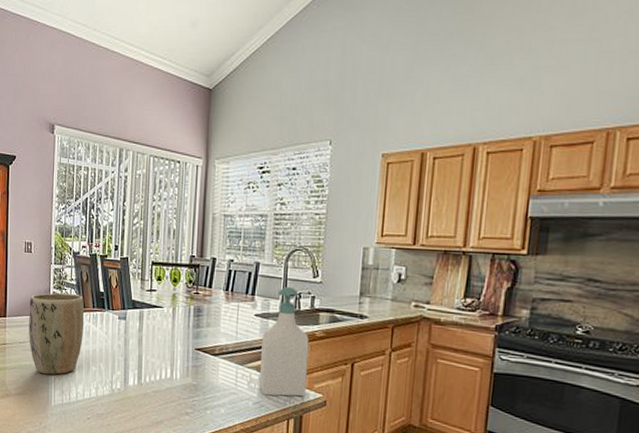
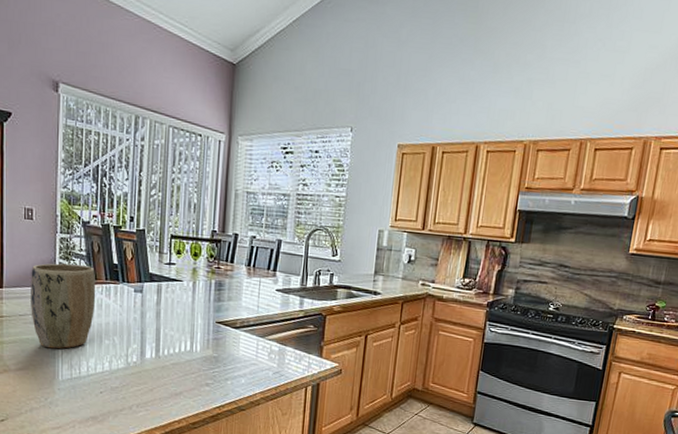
soap bottle: present [259,286,309,397] -> none [279,263,328,366]

